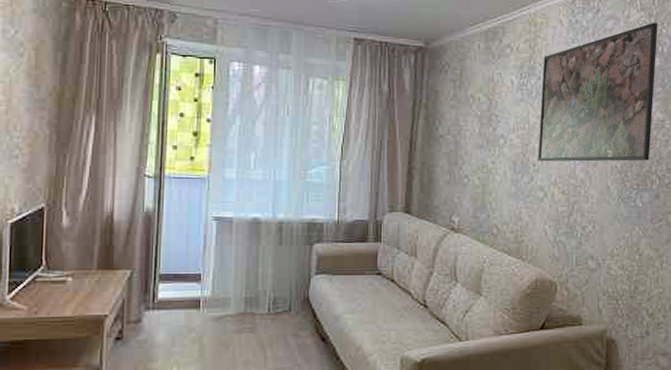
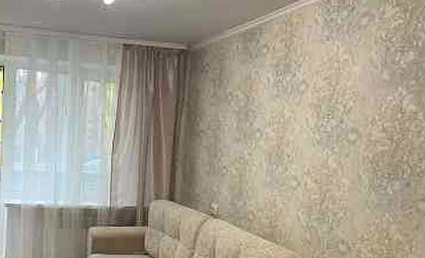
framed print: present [538,22,658,162] -> none [292,17,413,153]

